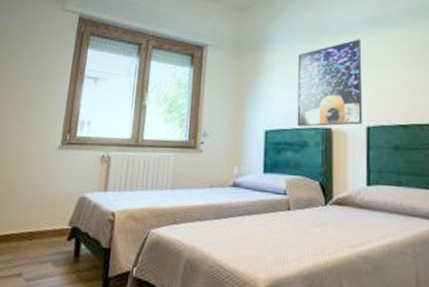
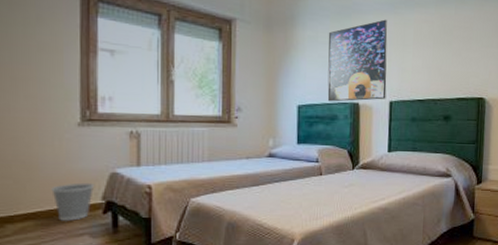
wastebasket: none [26,206,65,246] -> present [51,182,95,221]

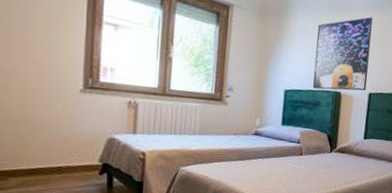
wastebasket: present [51,182,95,221] -> none [53,144,93,179]

